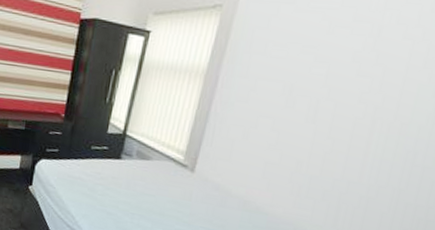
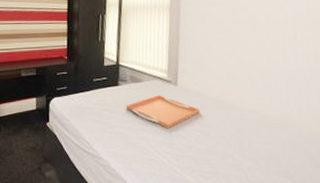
serving tray: none [125,179,216,221] -> present [126,95,200,129]

